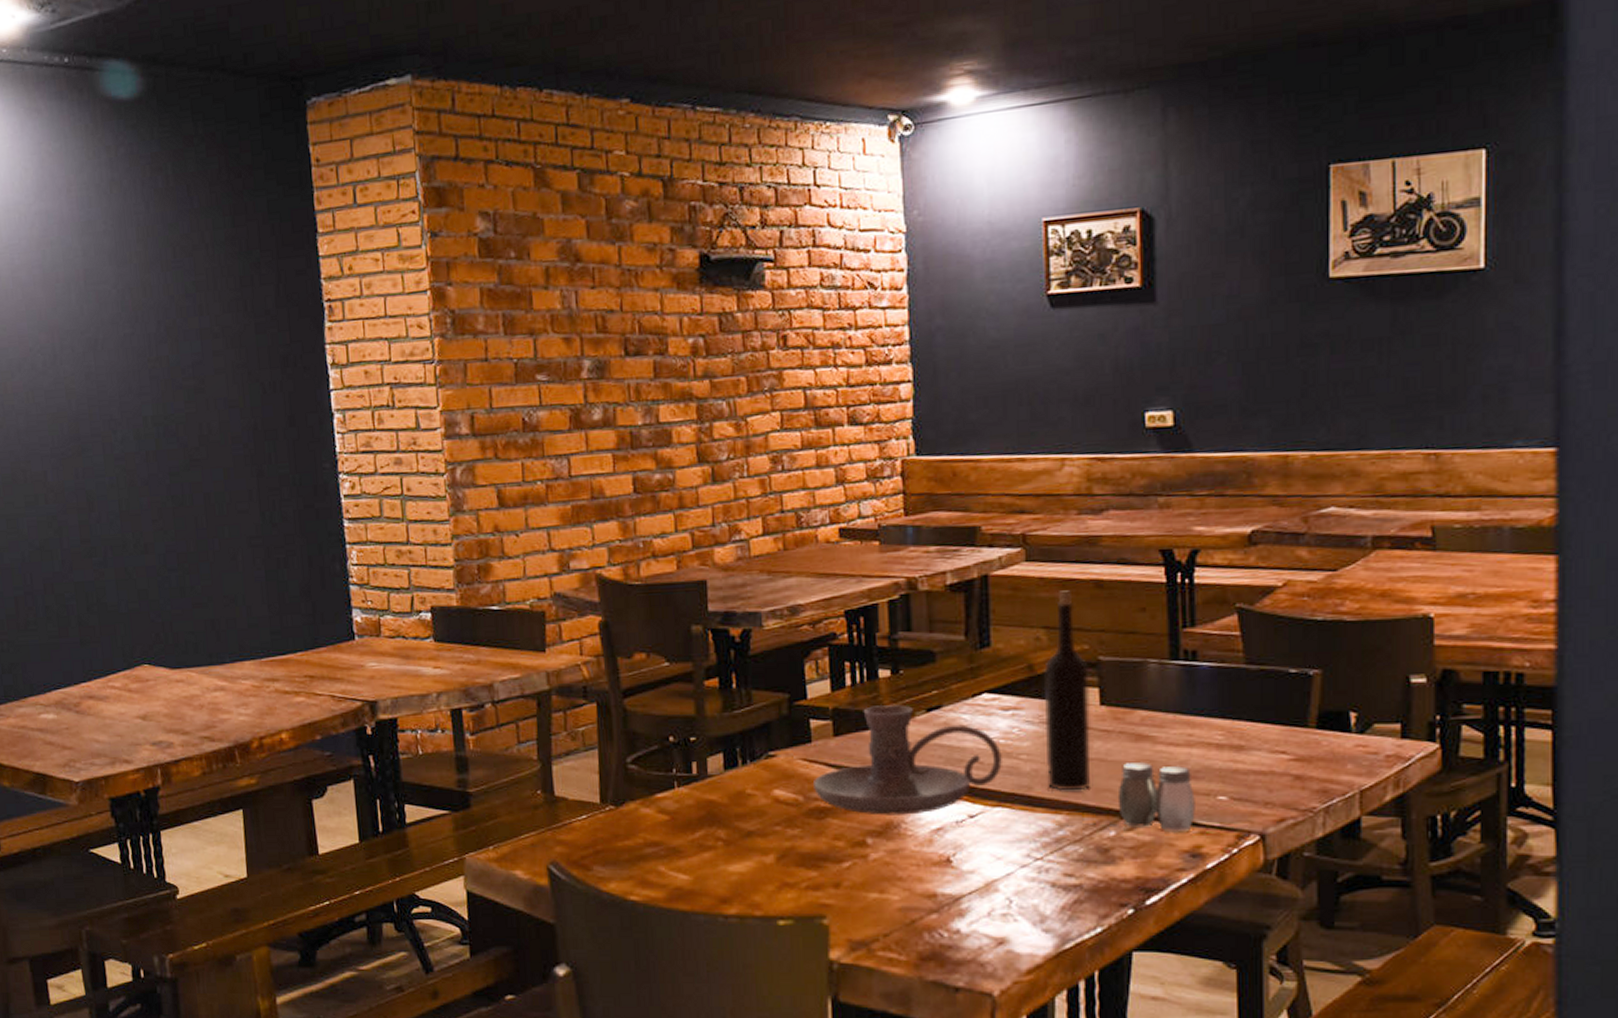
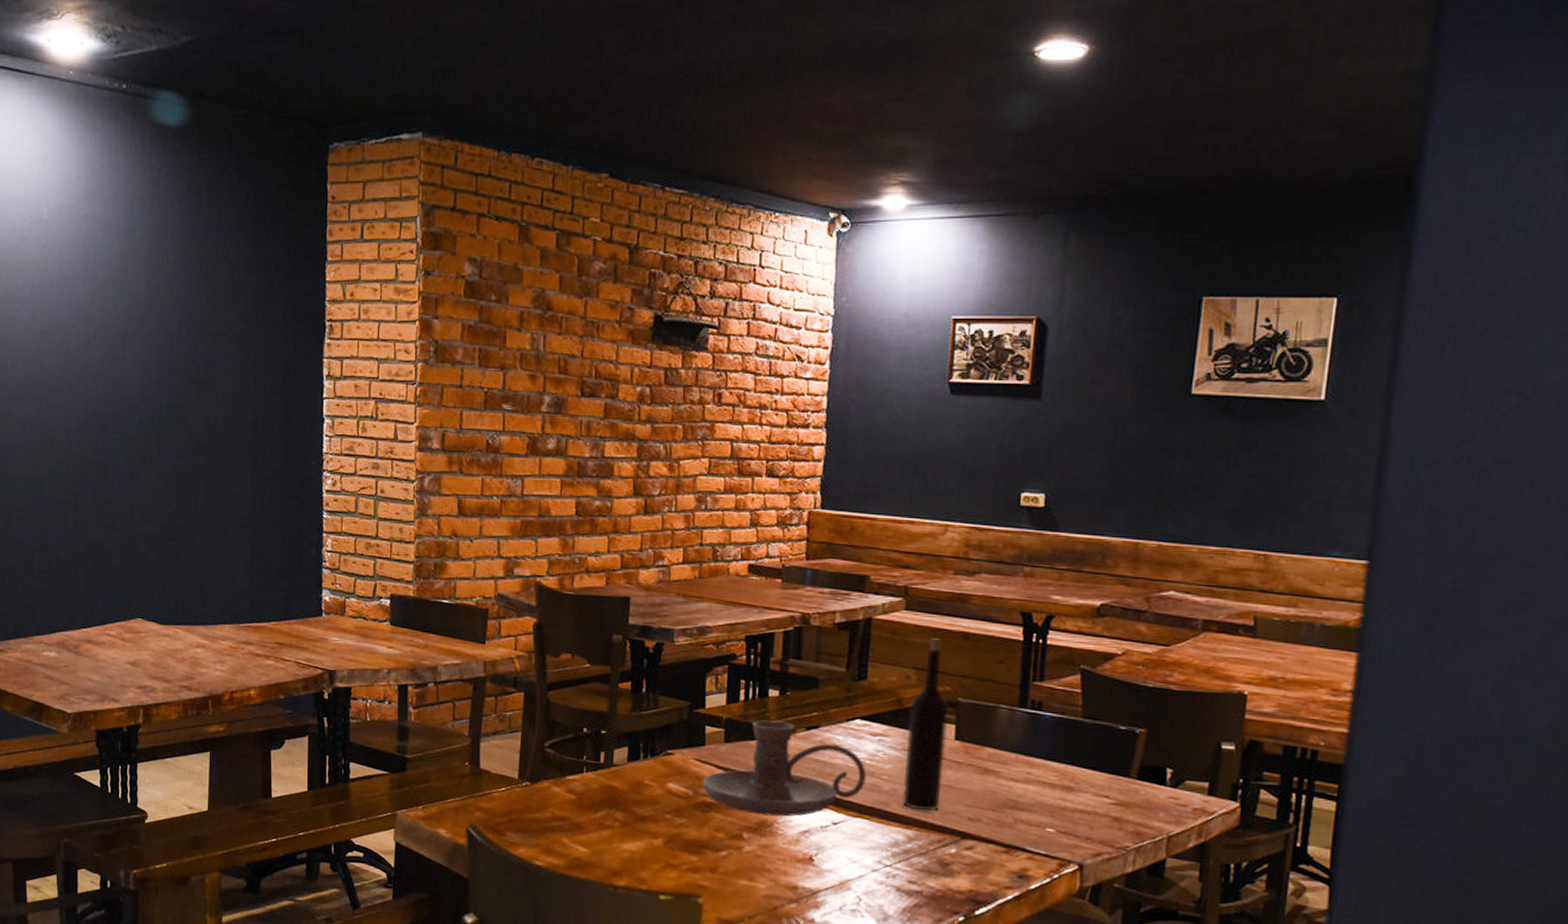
salt and pepper shaker: present [1117,762,1195,831] -> none [961,792,1027,855]

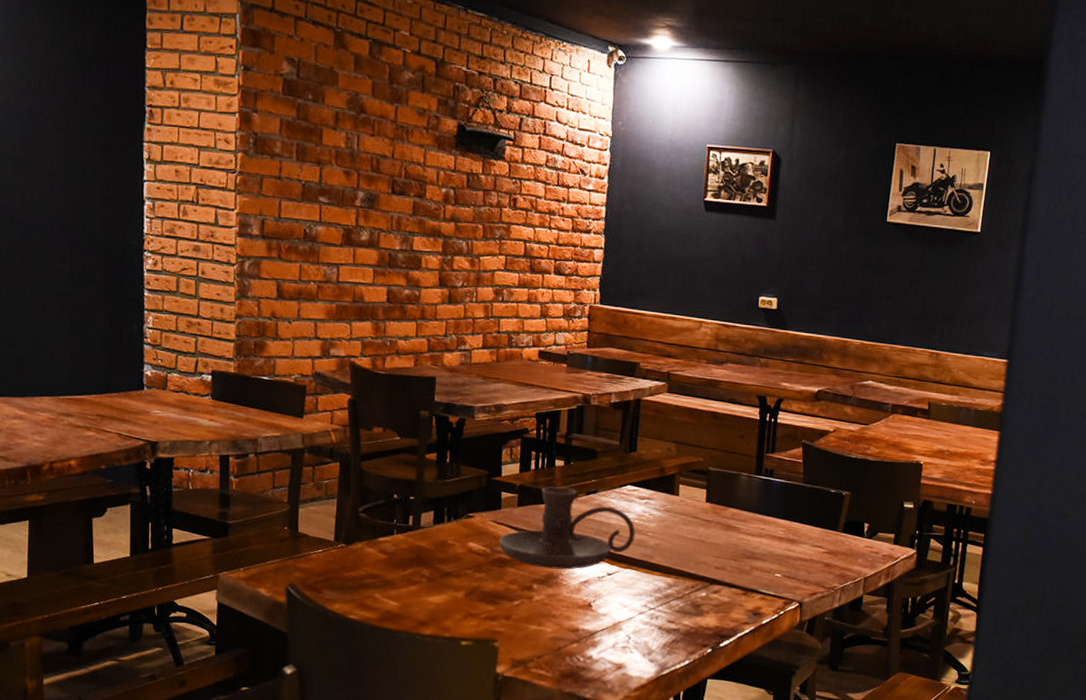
wine bottle: present [903,638,949,812] -> none [664,417,701,562]

